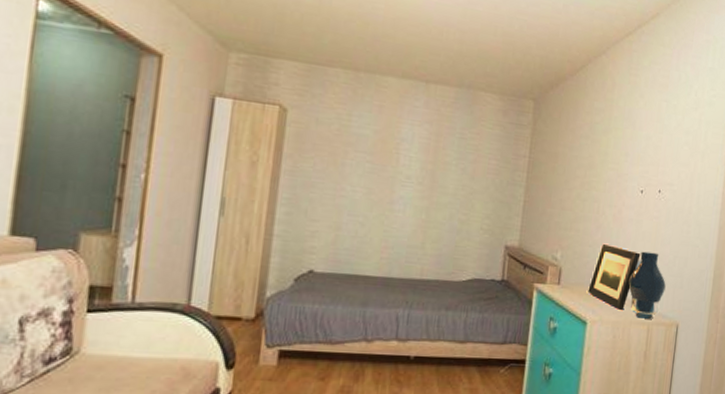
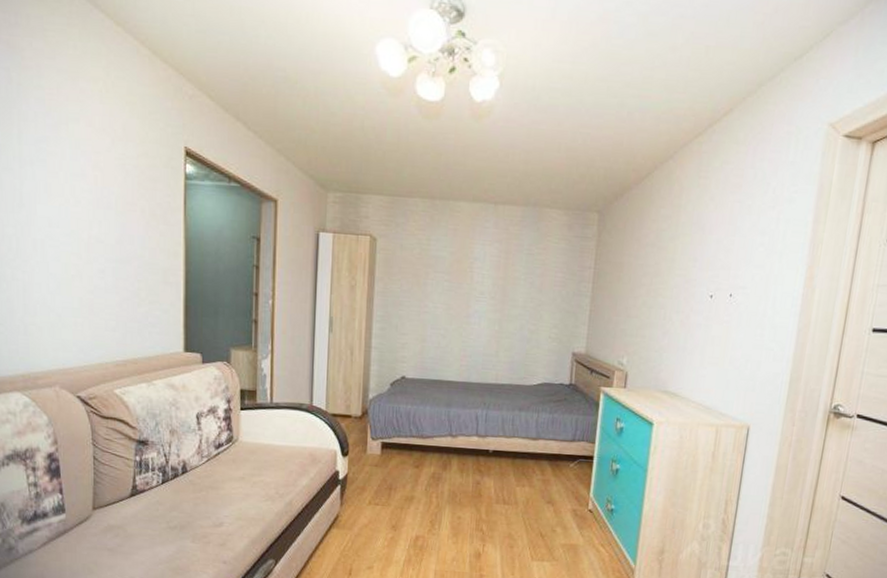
picture frame: present [587,243,641,310] -> none [654,348,710,412]
vase: present [628,251,666,319] -> none [696,355,737,421]

